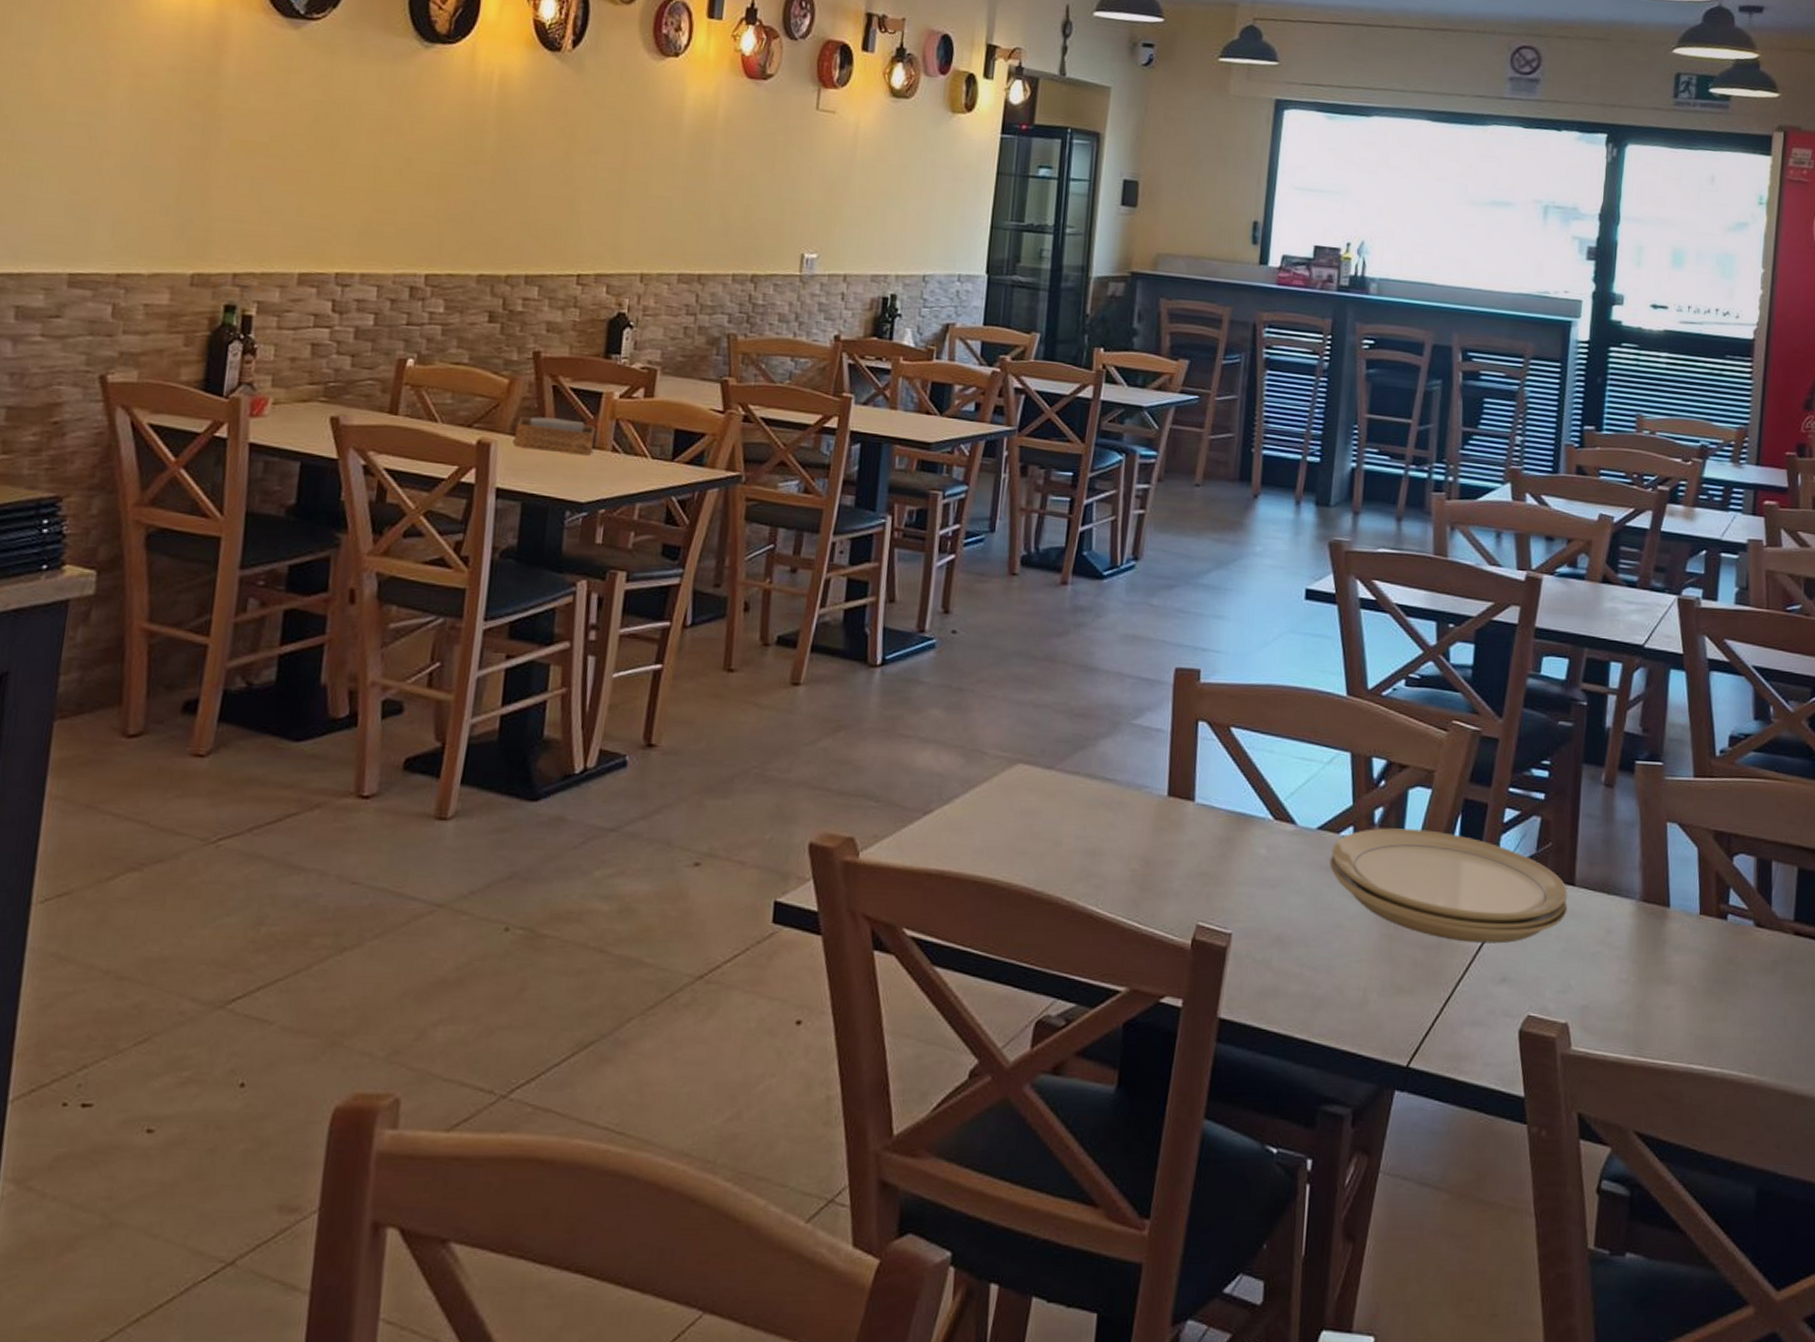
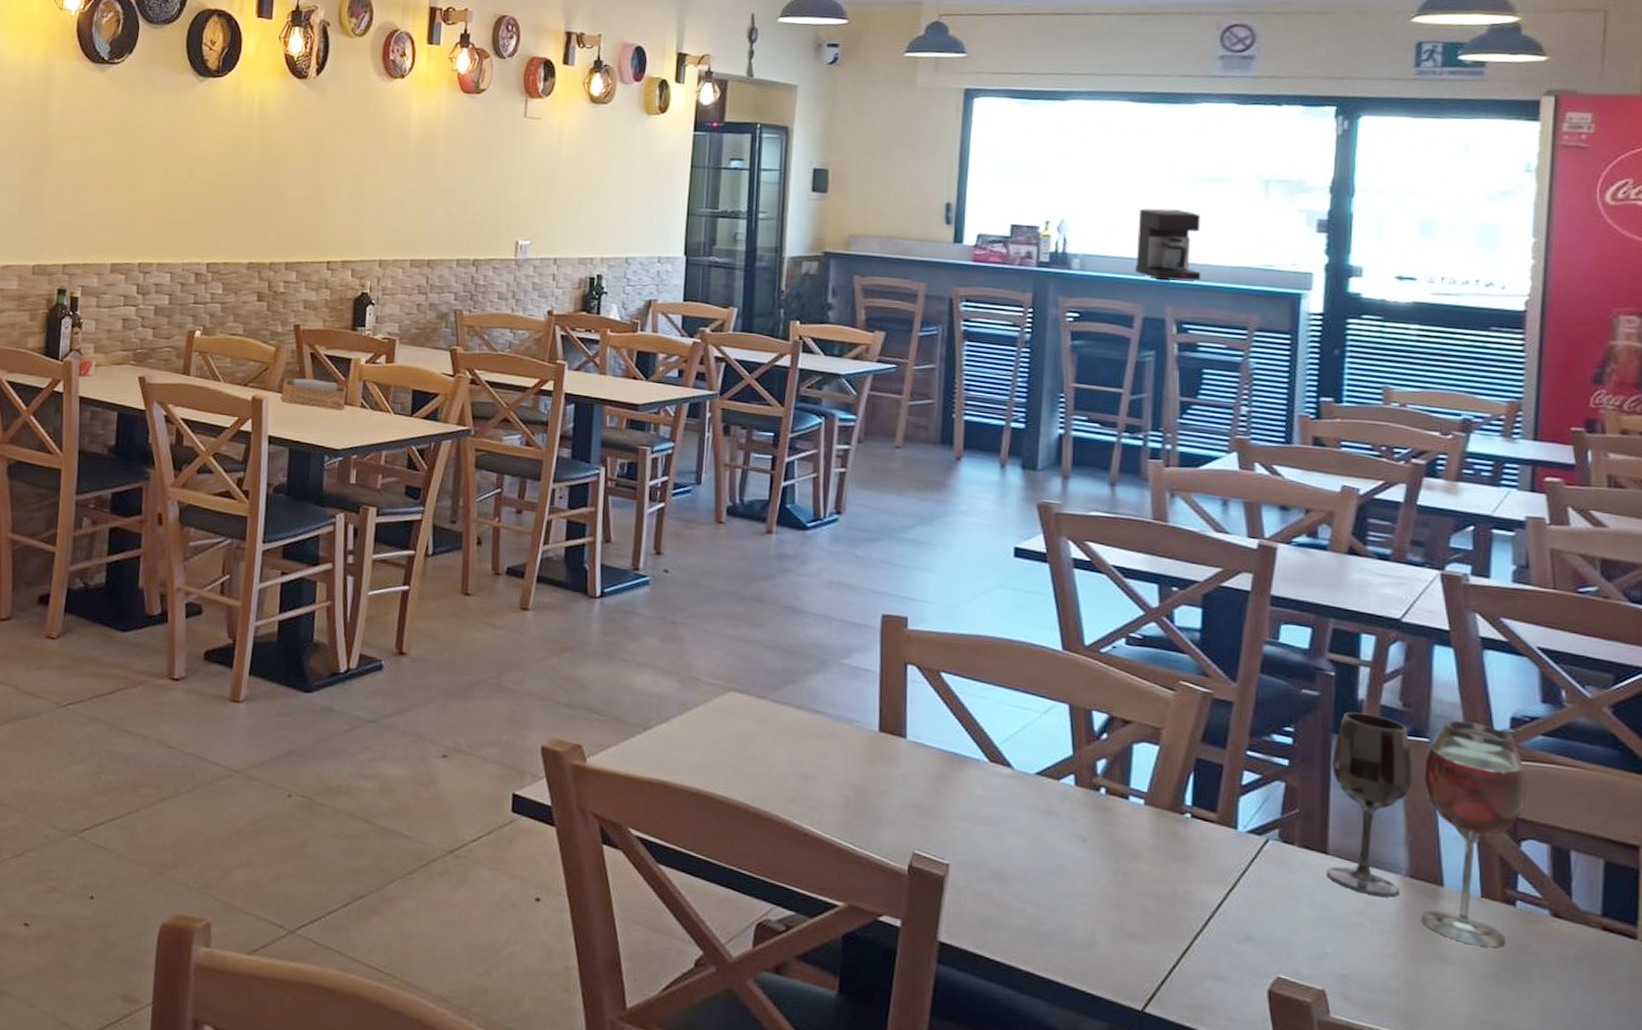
plate: present [1330,828,1568,944] -> none [1050,779,1320,903]
coffee maker: none [1427,231,1487,308] -> present [1135,208,1202,281]
wine glass: none [1573,740,1648,923] -> present [1326,711,1412,898]
wineglass: none [1650,743,1740,963] -> present [1421,720,1526,948]

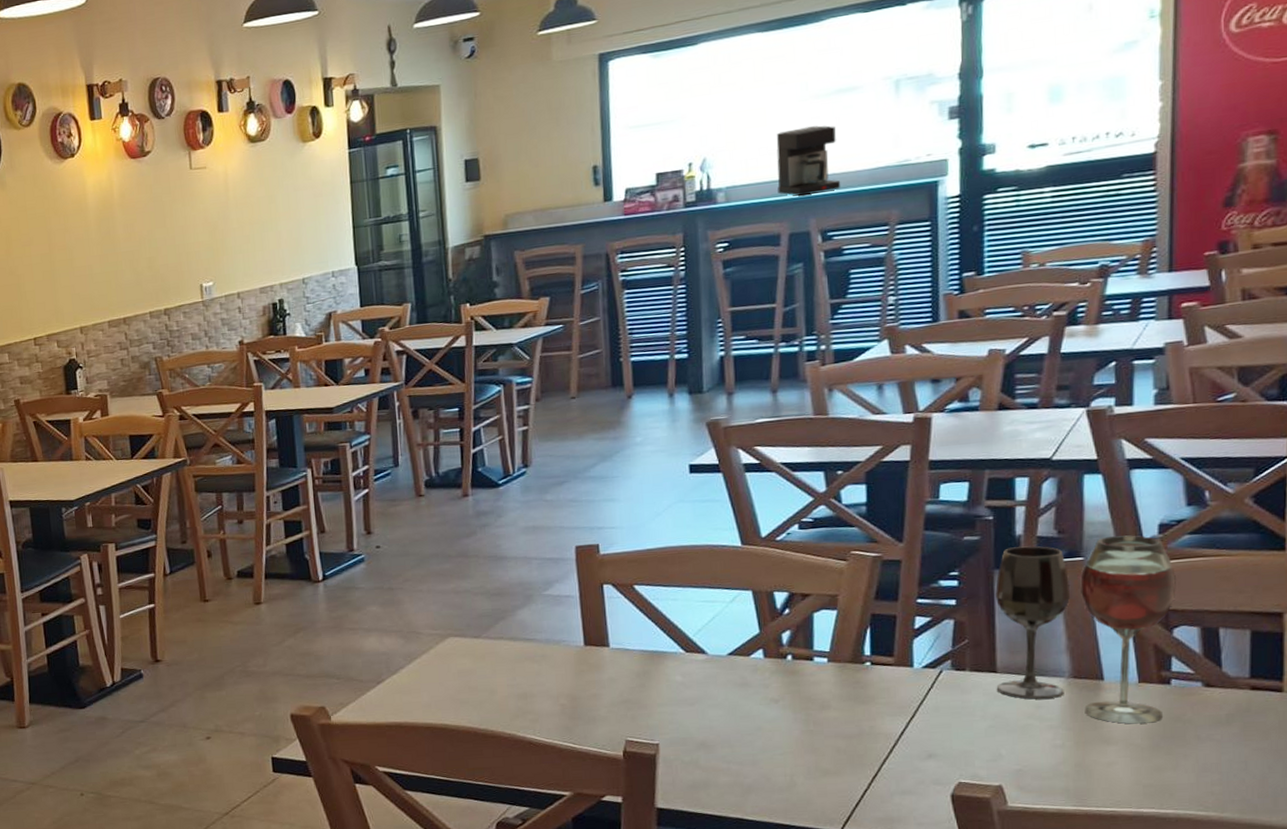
napkin holder: present [280,378,347,411] -> none [14,443,72,470]

